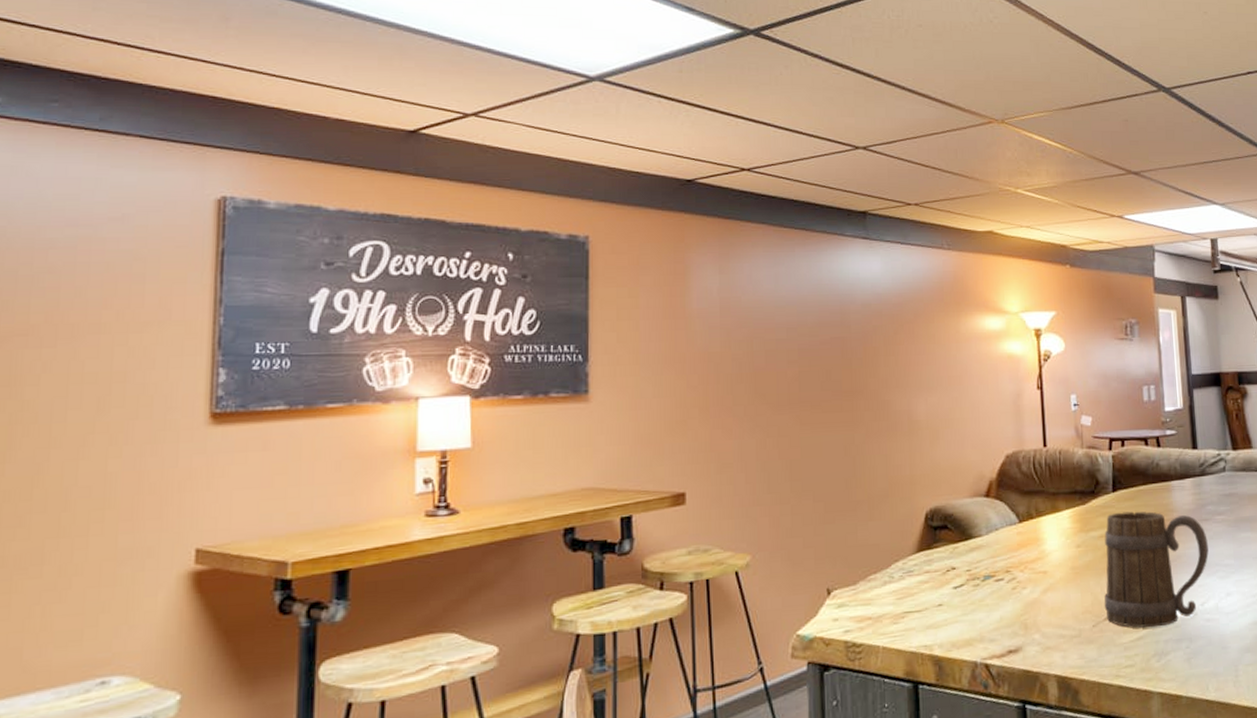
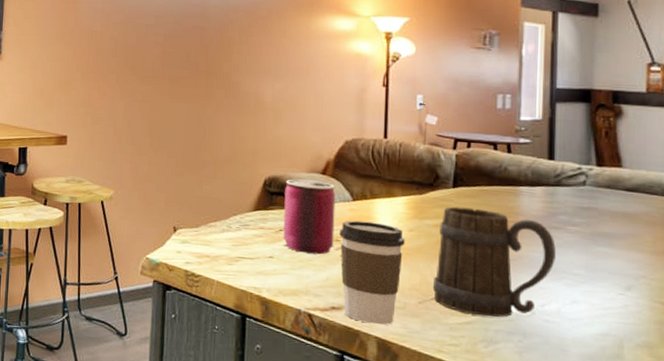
can: none [948,505,1004,593] -> present [283,179,336,255]
coffee cup: none [1009,543,1074,662] -> present [339,220,405,325]

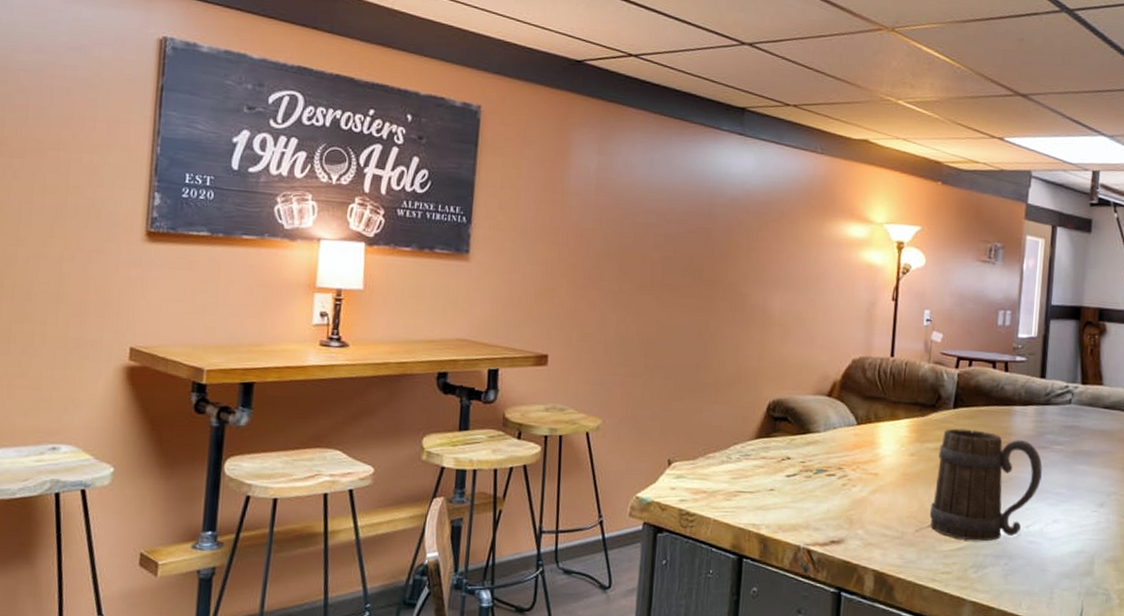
can: present [283,179,336,255] -> none [785,402,841,485]
coffee cup: present [339,220,405,325] -> none [842,446,906,557]

